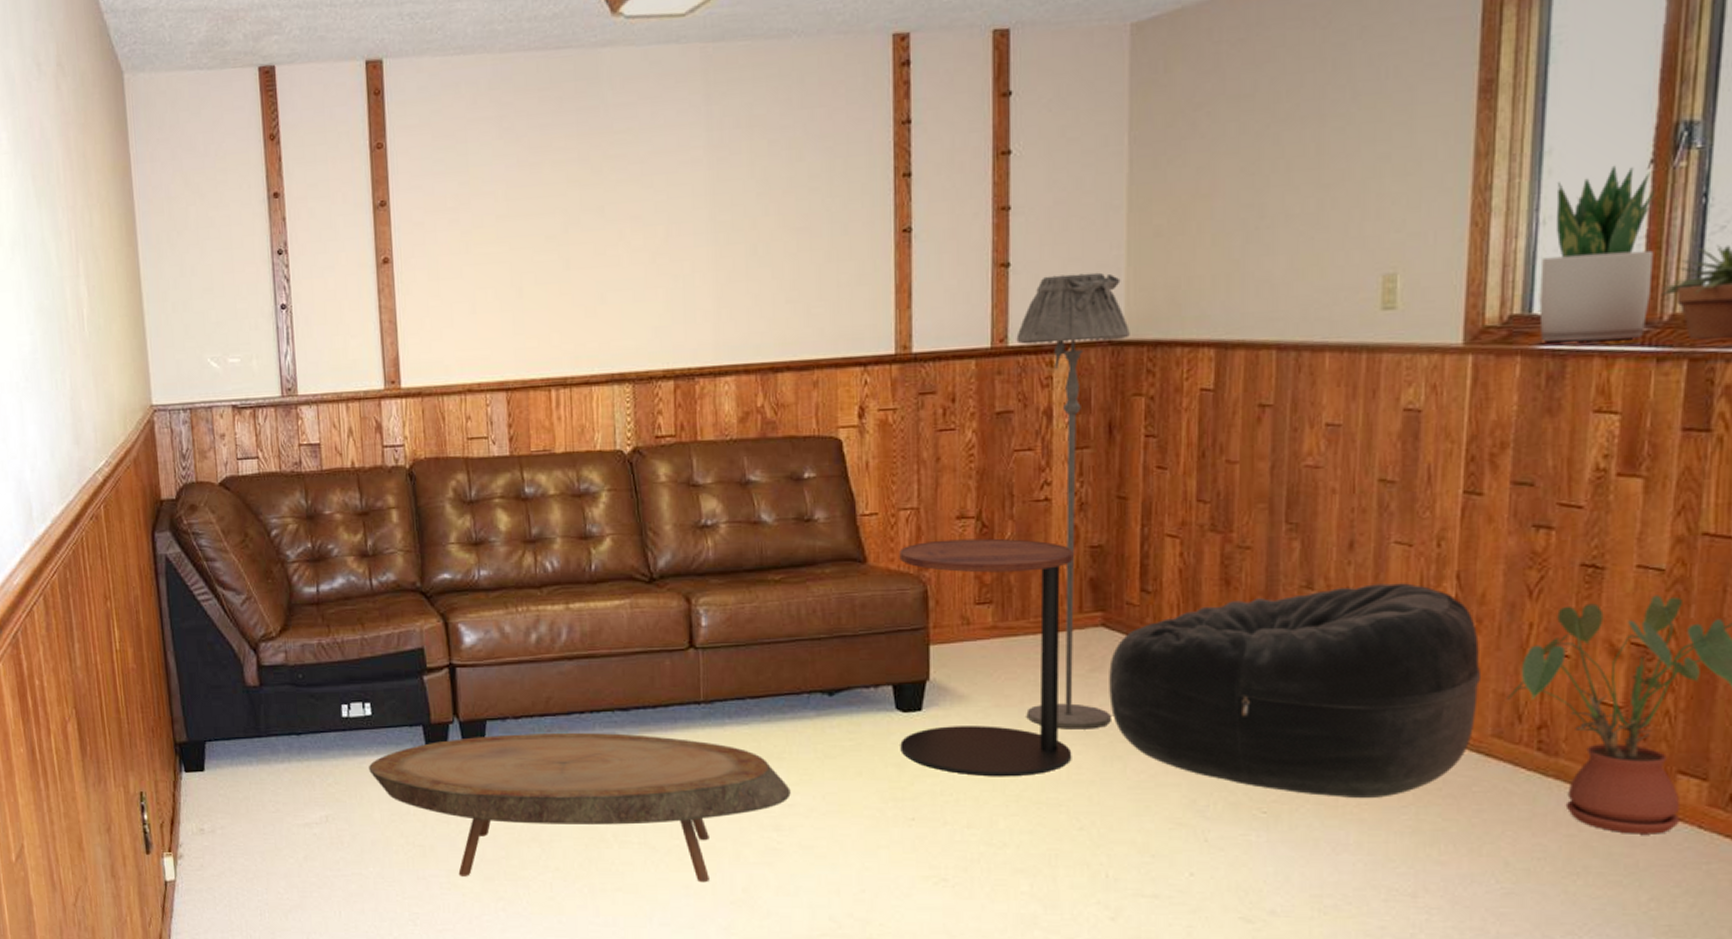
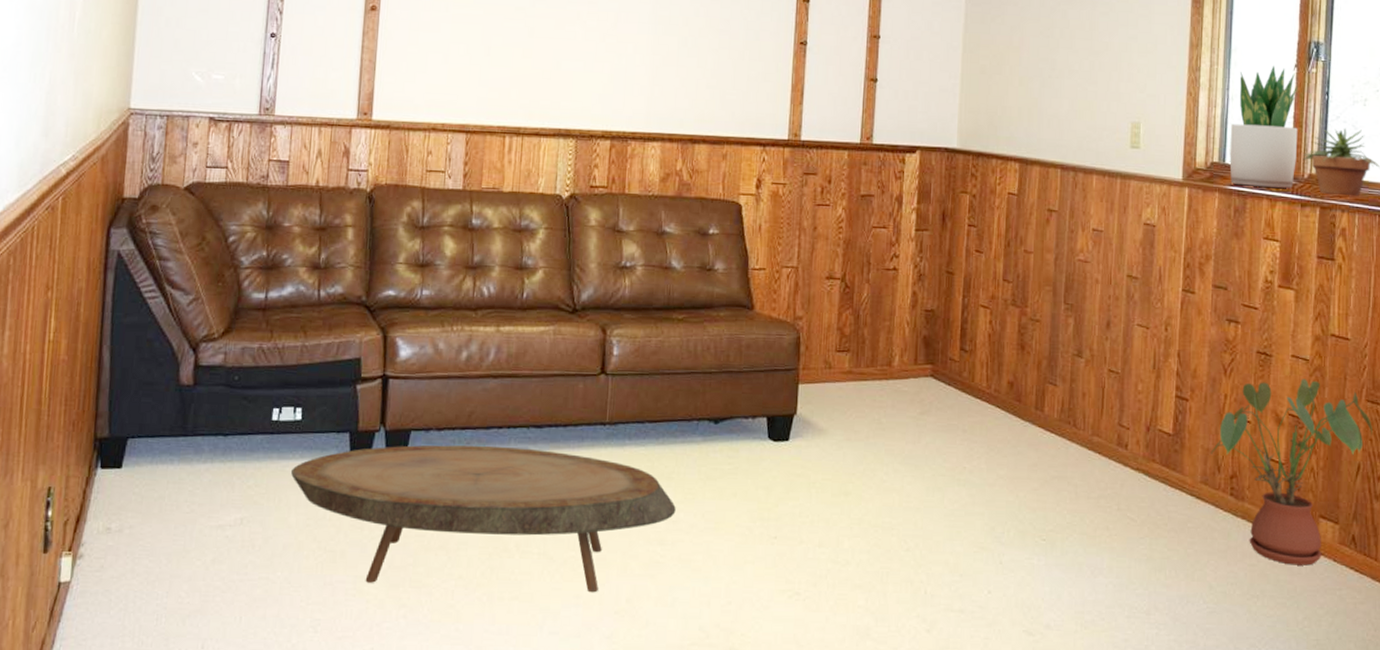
side table: present [899,538,1074,776] -> none [769,295,913,502]
floor lamp: present [1016,272,1130,730] -> none [870,92,961,464]
bean bag chair: present [1109,583,1480,799] -> none [934,356,1193,531]

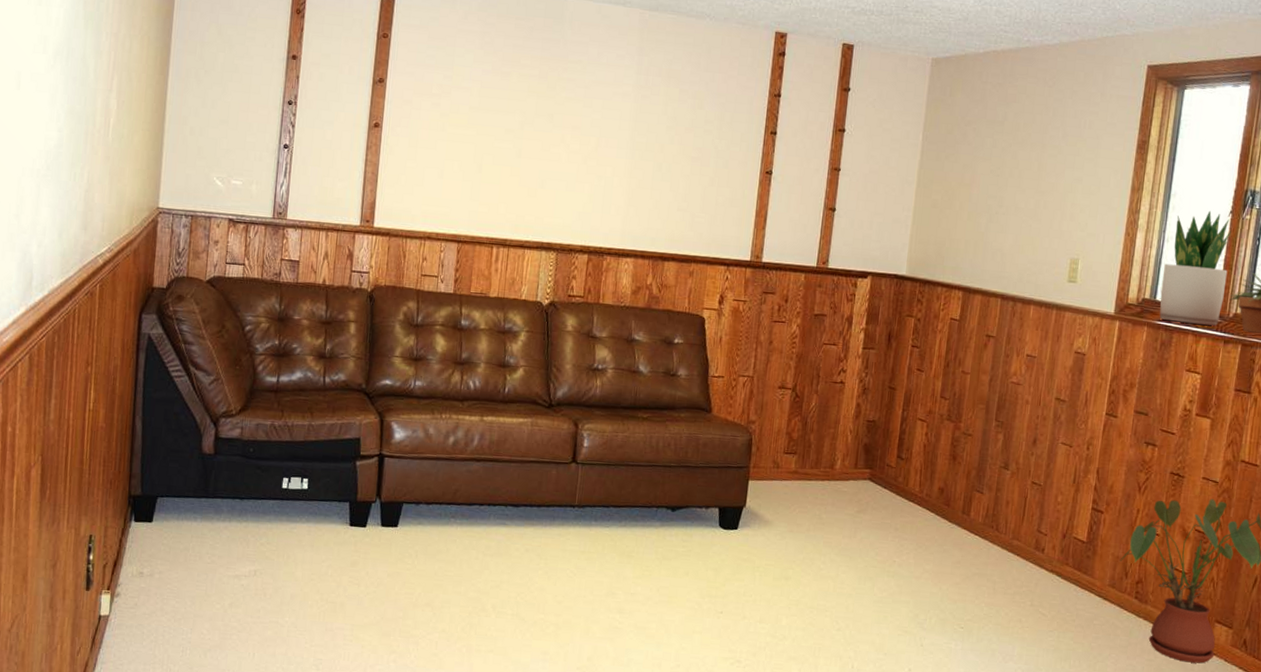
coffee table: present [291,445,676,593] -> none [298,516,634,651]

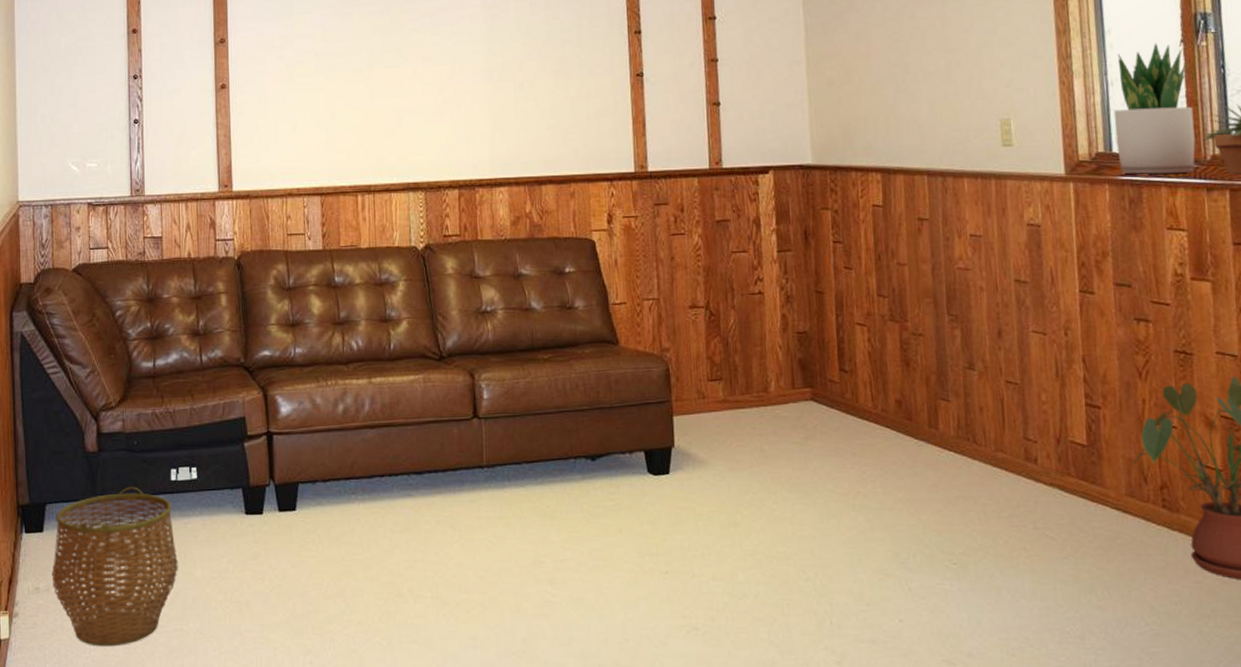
basket: none [156,489,281,631] -> present [52,486,178,647]

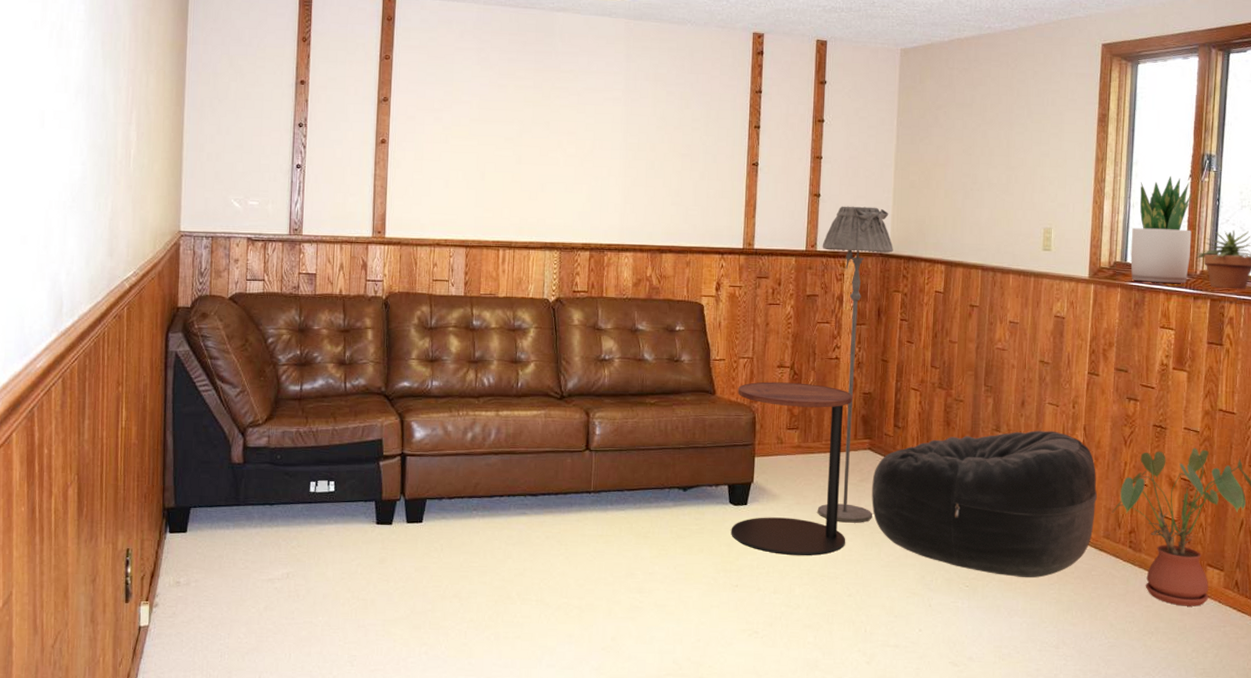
basket: present [52,486,178,647] -> none [192,495,312,635]
side table: none [645,325,794,532] -> present [731,381,853,556]
floor lamp: none [728,111,825,491] -> present [817,206,893,523]
bean bag chair: none [819,365,1112,551] -> present [871,430,1097,578]

